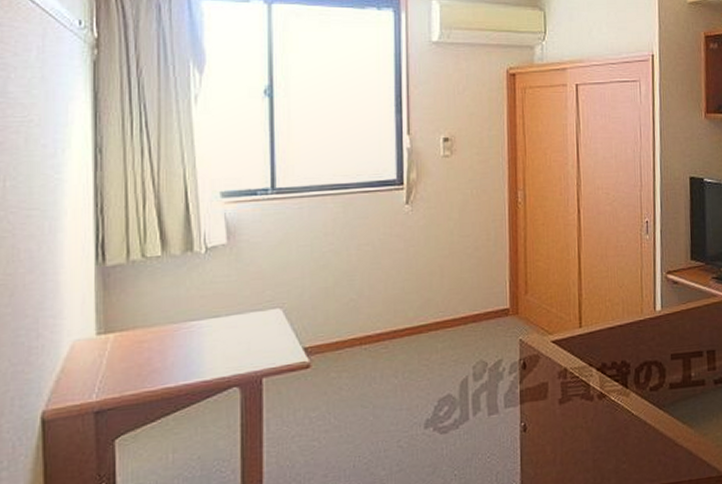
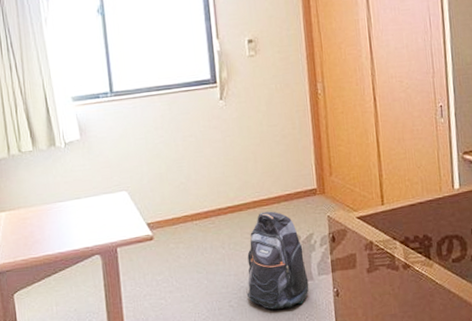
backpack: none [419,333,493,450] -> present [246,211,309,310]

